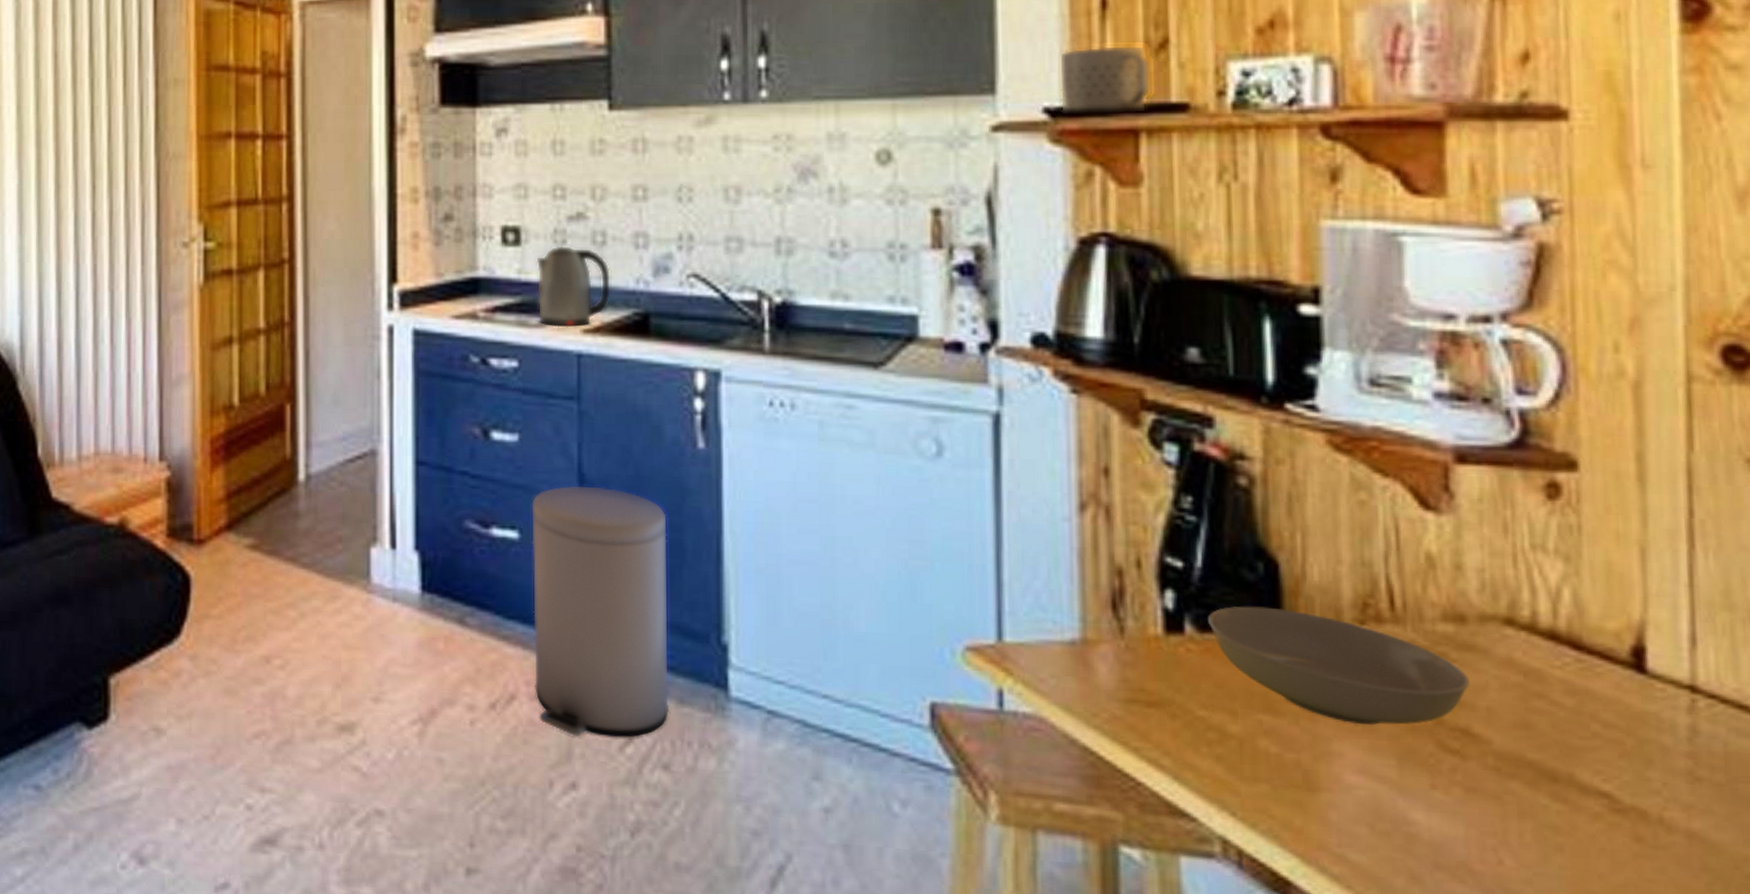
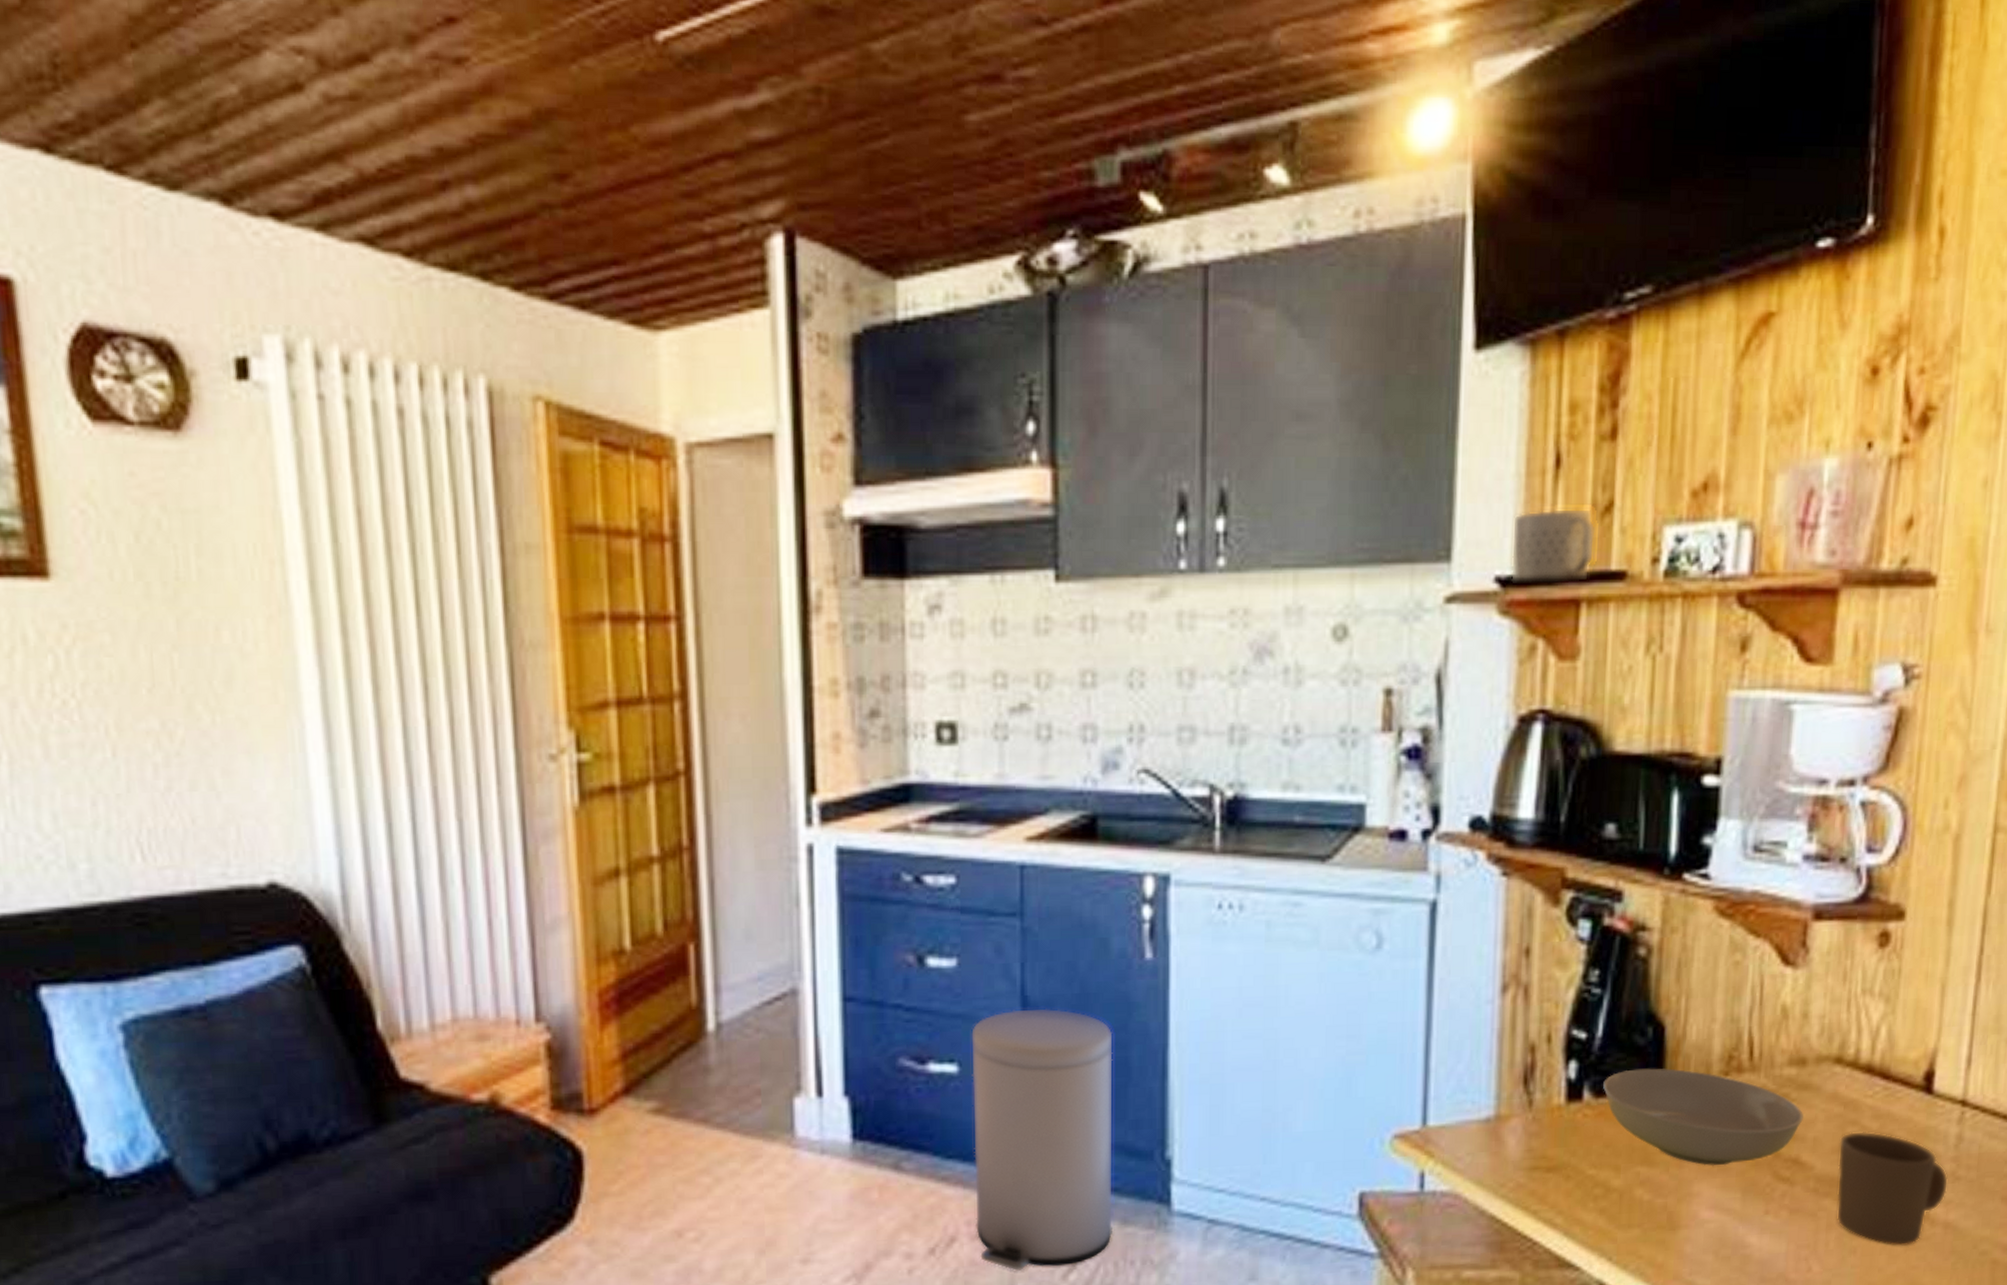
kettle: present [536,245,612,328] -> none [975,741,1057,837]
mug: none [1522,706,1686,851] -> present [1836,1131,1949,1245]

